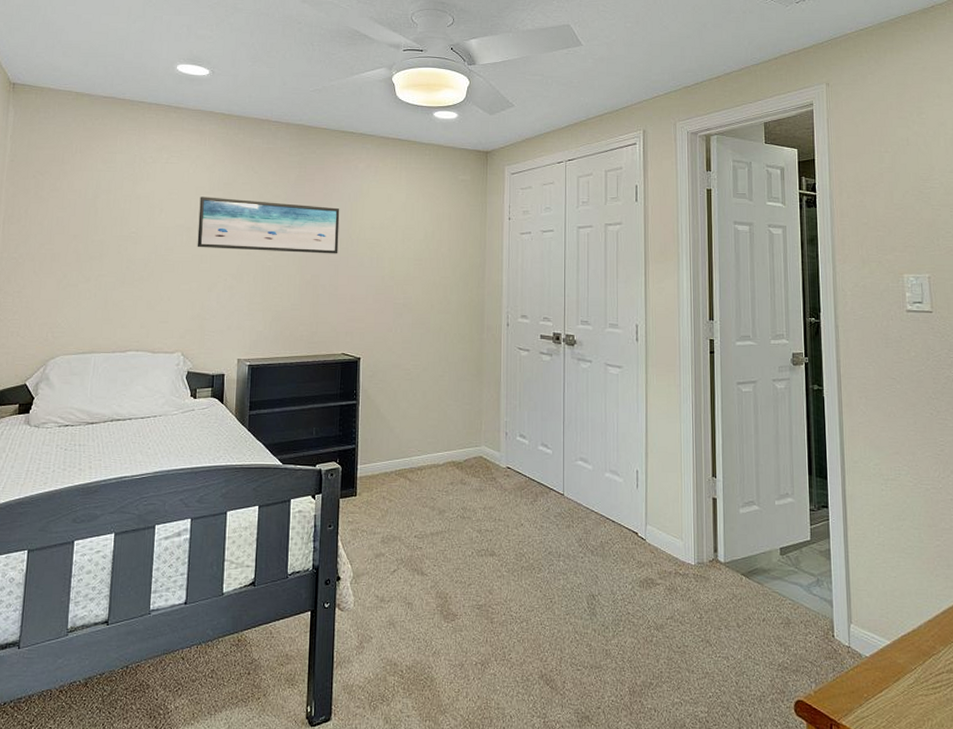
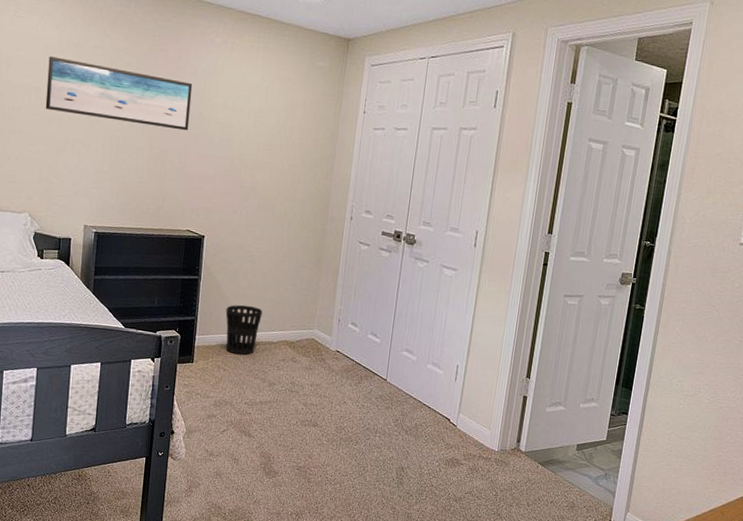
wastebasket: none [387,427,426,482] -> present [225,305,263,355]

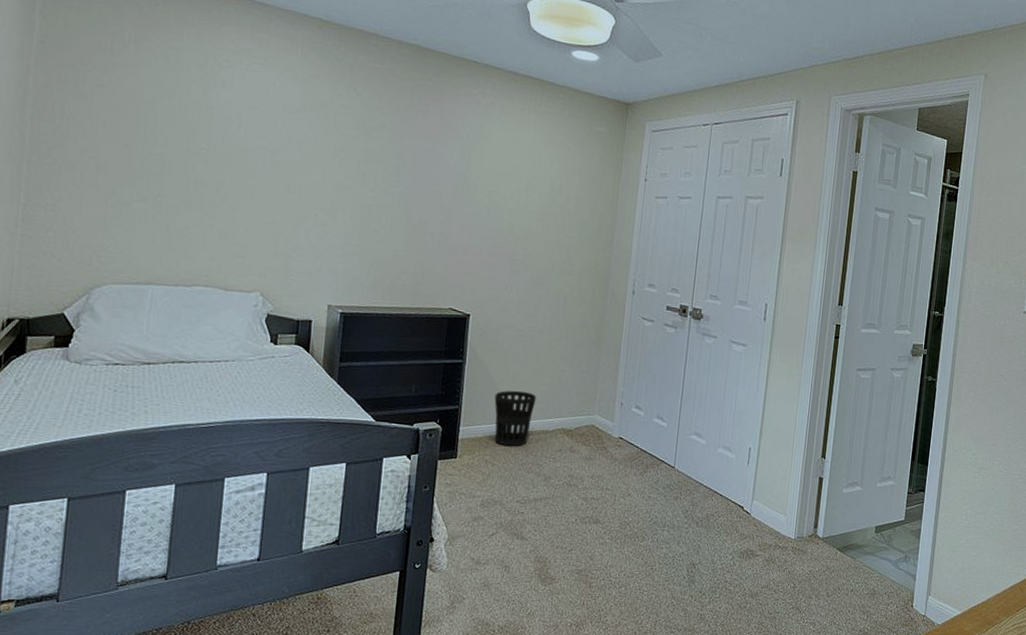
wall art: present [45,56,193,131] -> none [283,115,457,199]

